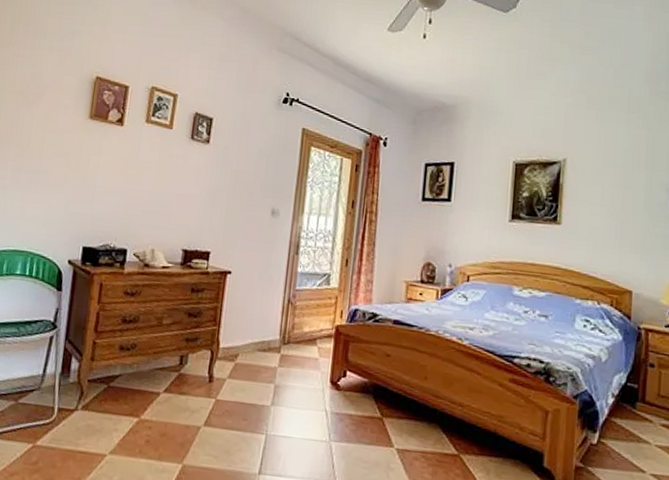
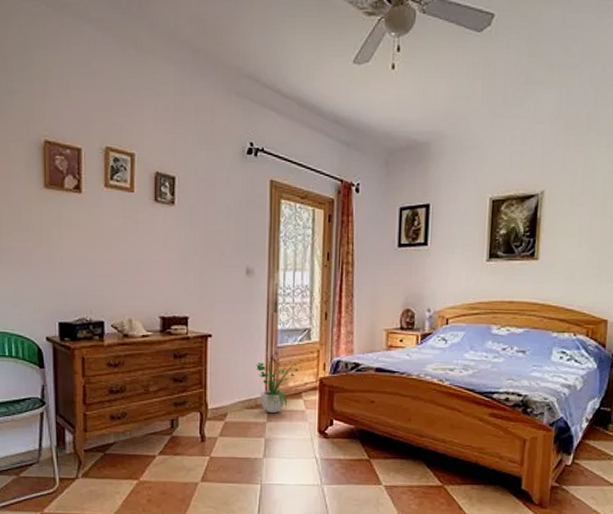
potted plant: none [272,299,315,359] -> present [256,357,299,414]

